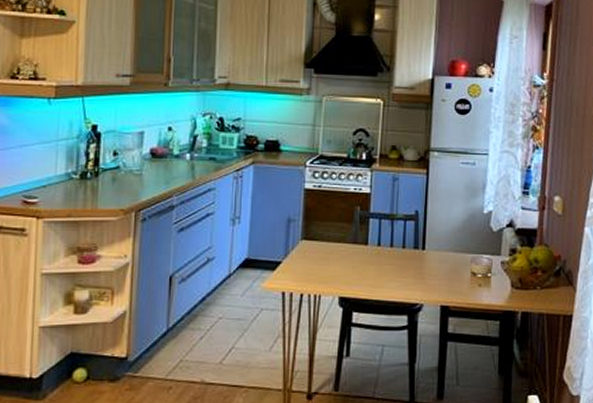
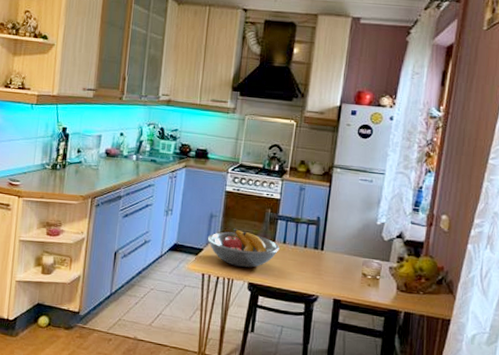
fruit bowl: none [287,234,374,279] -> present [208,229,280,268]

